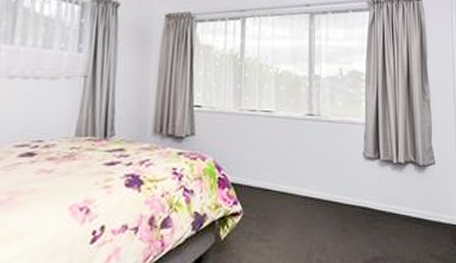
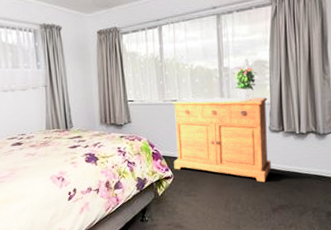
sideboard: none [245,109,364,225] -> present [172,97,271,183]
potted flower: none [324,77,351,118] -> present [232,67,257,101]

